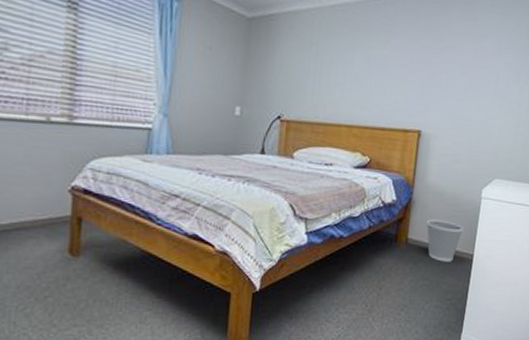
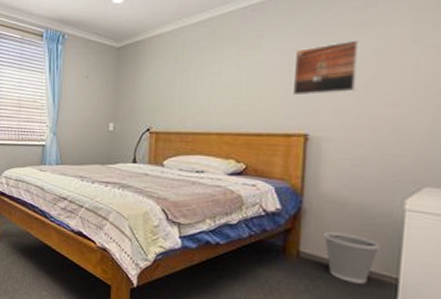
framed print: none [411,48,464,95] -> present [292,40,360,96]

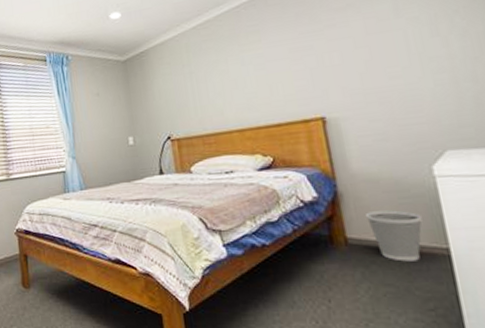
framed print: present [292,40,360,96] -> none [293,21,358,82]

